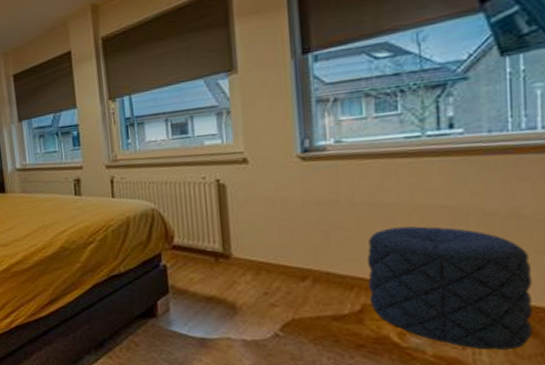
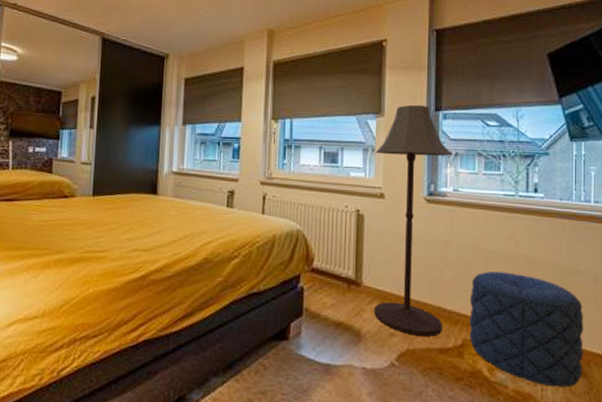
floor lamp: none [231,50,334,304] -> present [373,104,452,337]

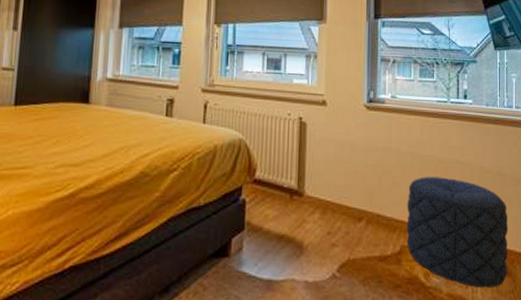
floor lamp: present [373,104,452,337] -> none [315,12,390,245]

